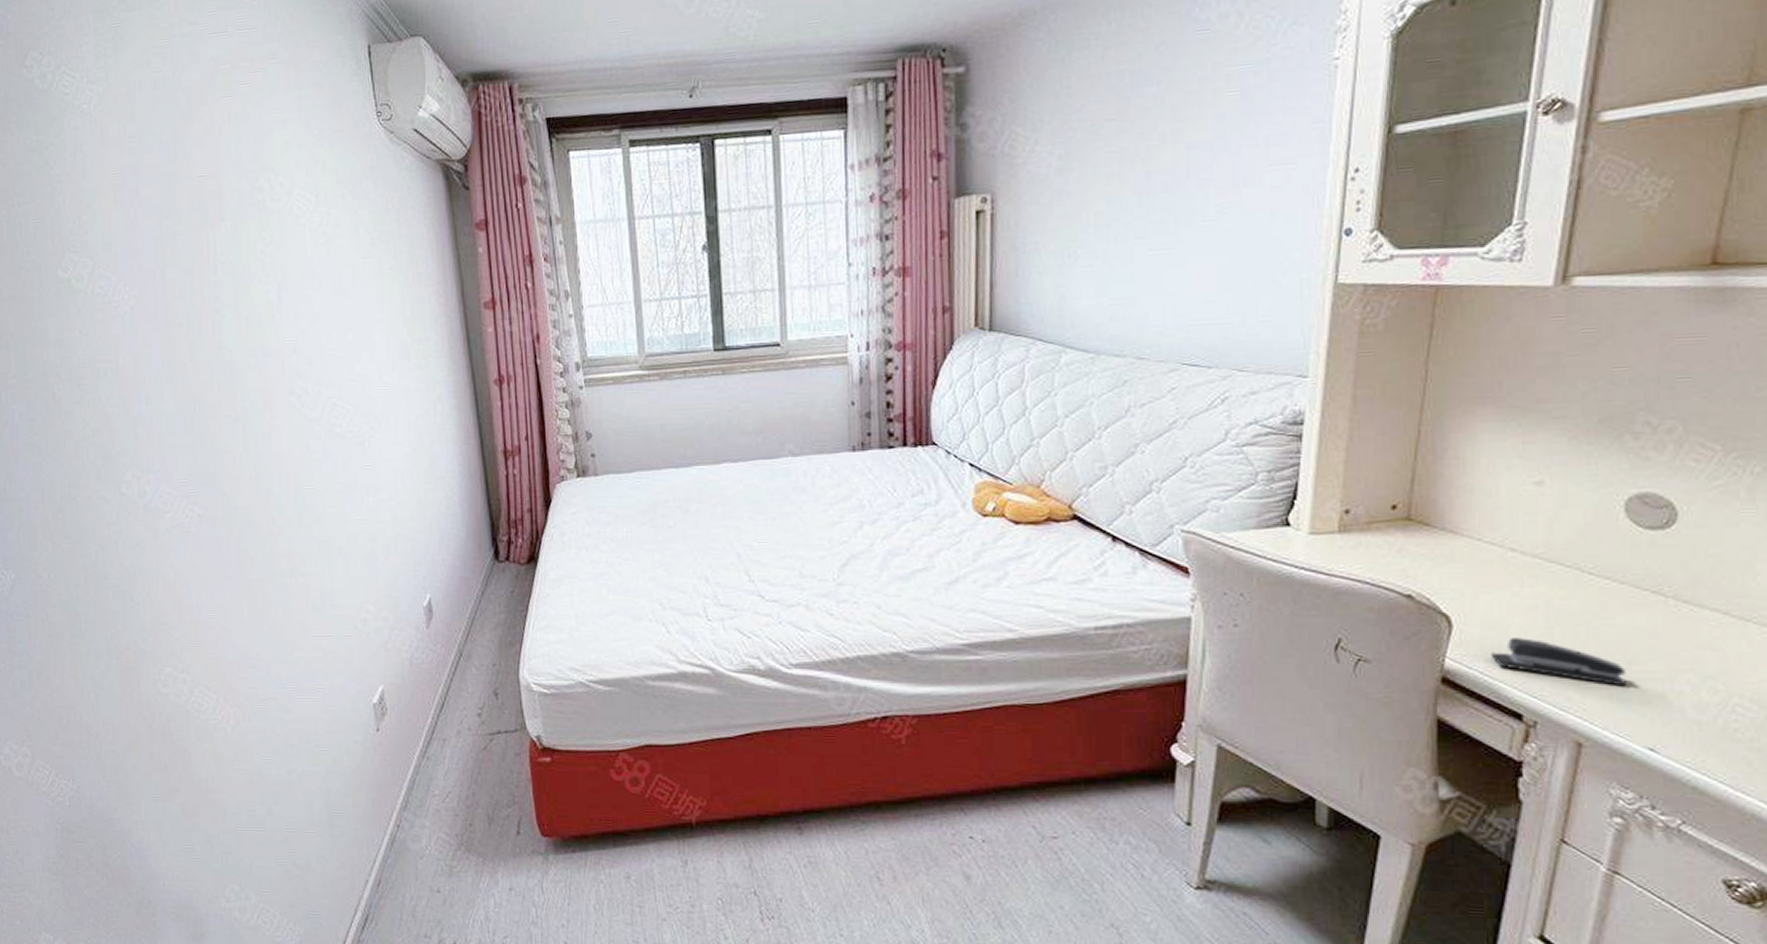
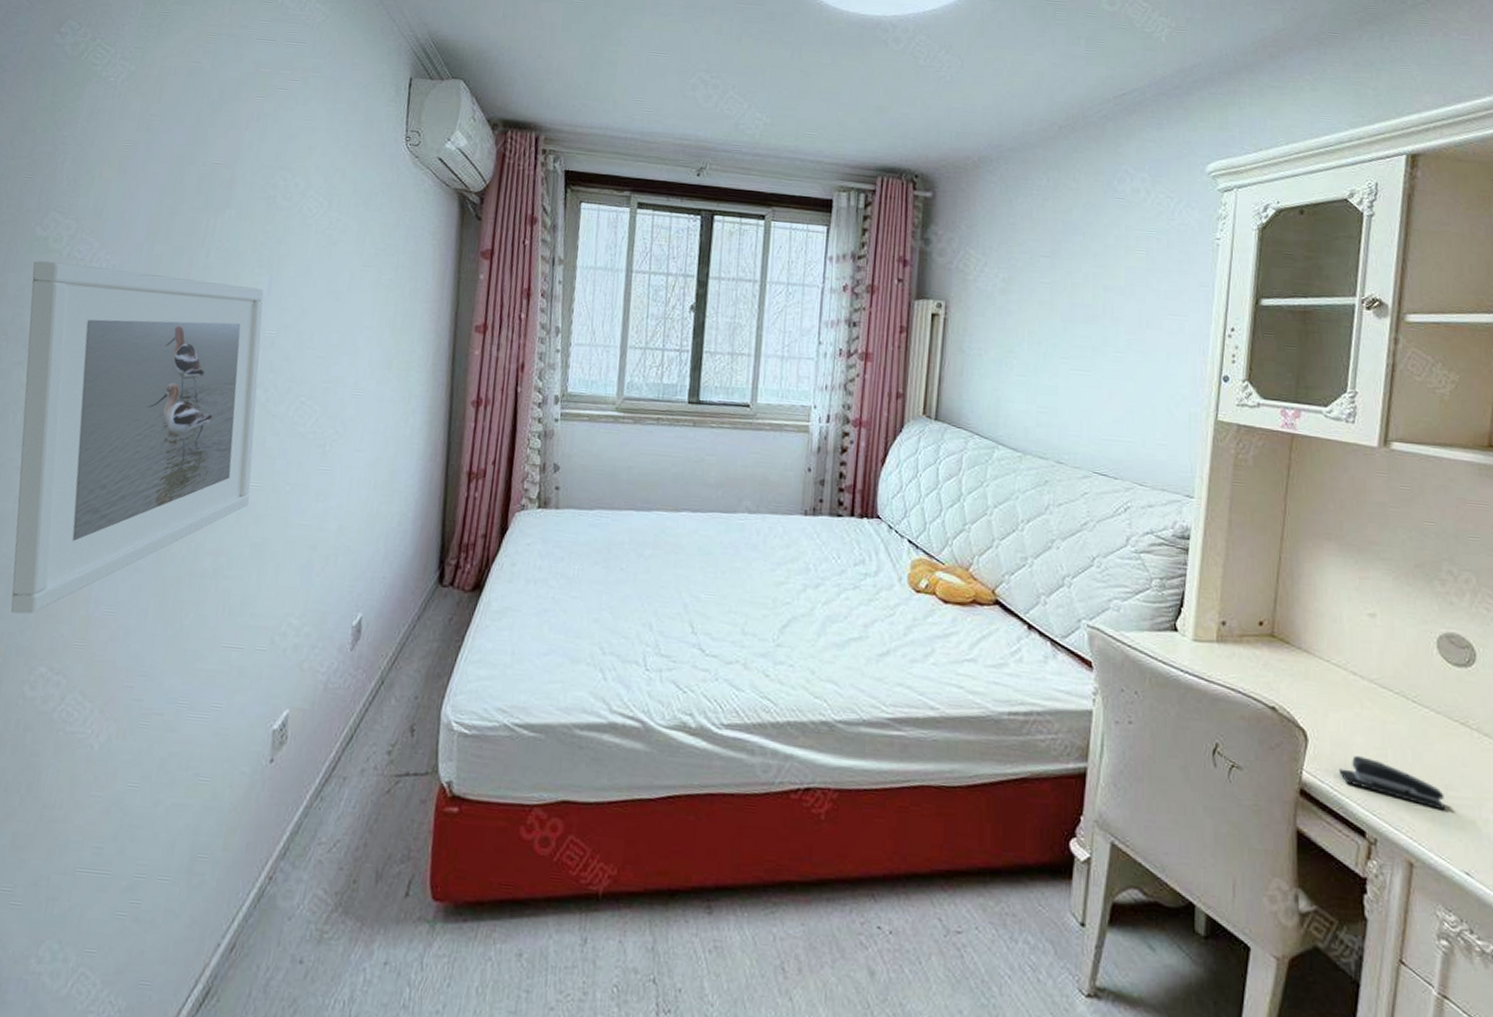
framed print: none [65,297,308,624] -> present [11,260,264,615]

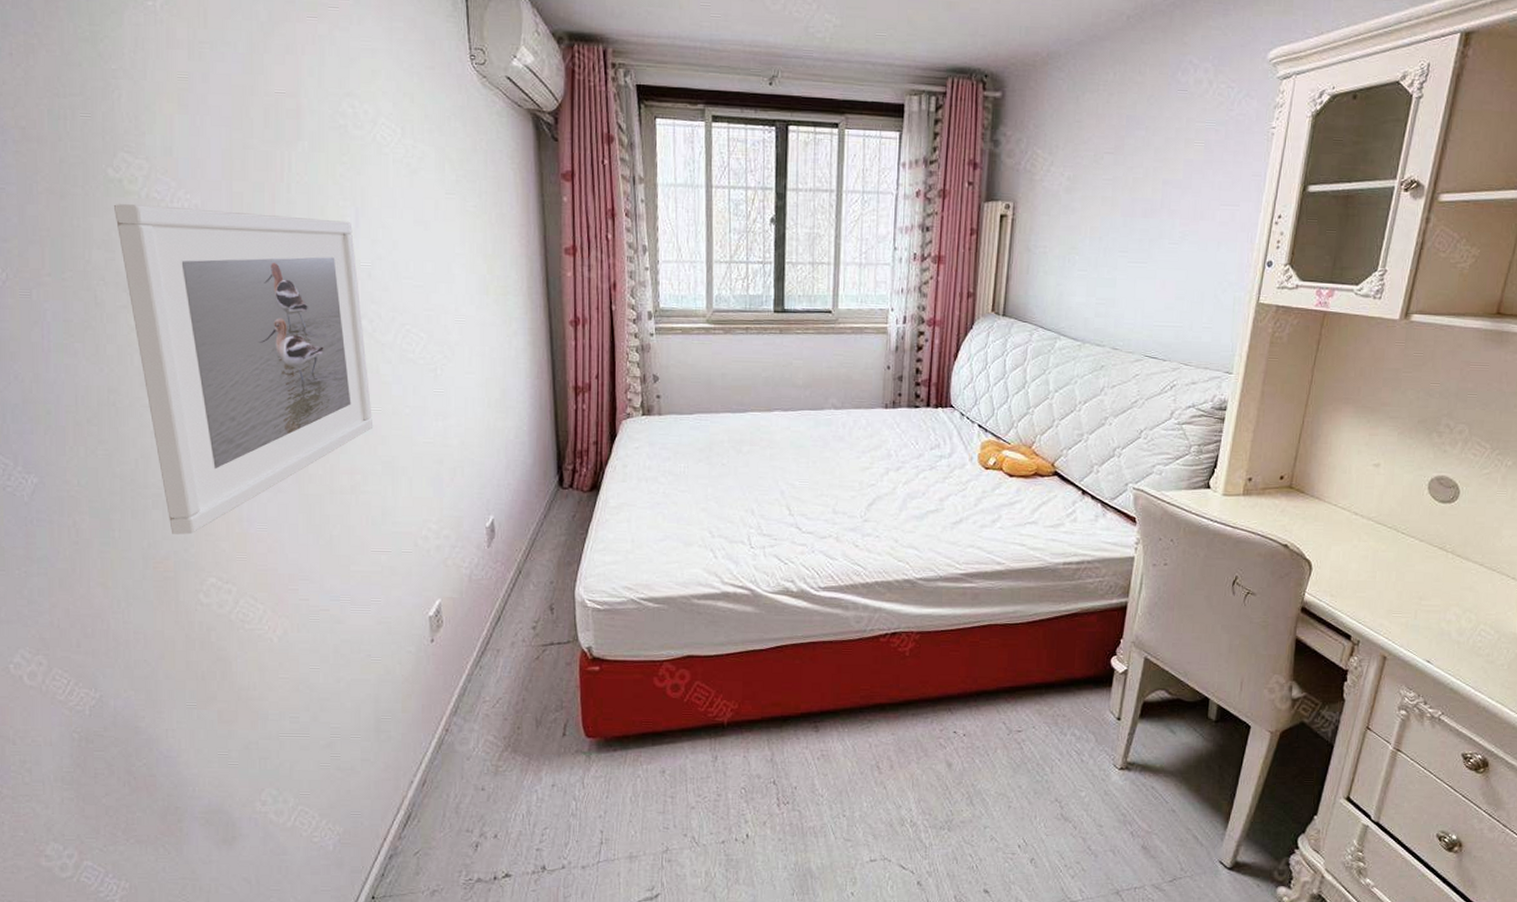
stapler: present [1339,756,1446,811] -> none [1335,579,1418,616]

